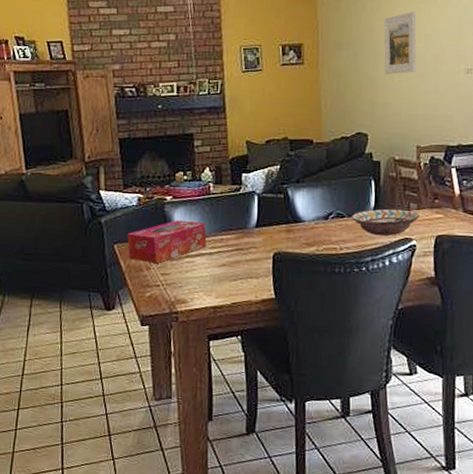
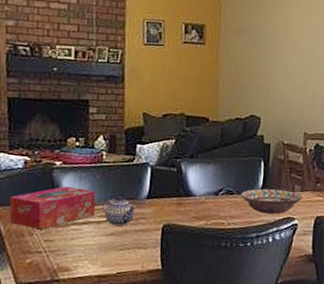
teapot: none [213,226,246,257] -> present [102,196,136,226]
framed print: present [384,11,417,75] -> none [279,8,311,65]

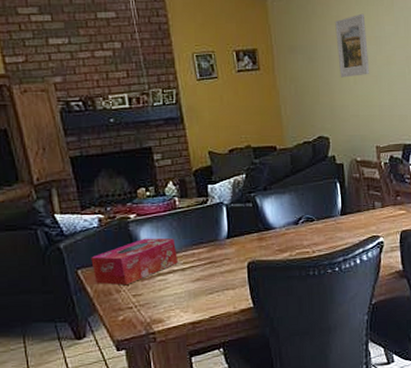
teapot: present [102,196,136,226] -> none [184,240,218,271]
decorative bowl: present [240,188,303,214] -> none [321,208,384,235]
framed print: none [279,8,311,65] -> present [335,13,370,78]

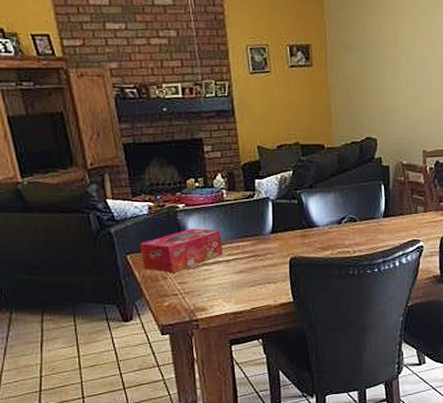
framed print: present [335,13,370,78] -> none [390,13,422,79]

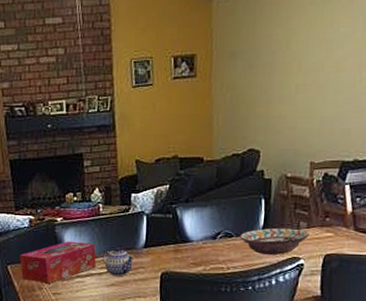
teapot: none [229,233,262,263] -> present [102,247,134,277]
decorative bowl: none [364,212,426,238] -> present [240,227,309,255]

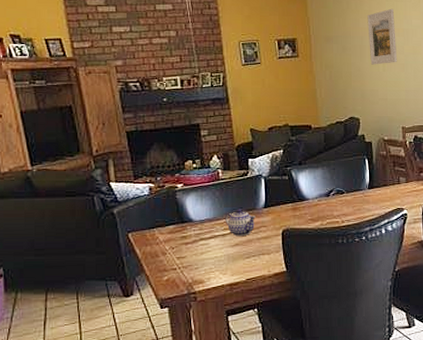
tissue box: present [20,241,96,284] -> none [141,206,219,249]
decorative bowl: present [240,227,309,255] -> none [350,183,408,207]
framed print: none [281,14,318,86] -> present [367,8,398,65]

